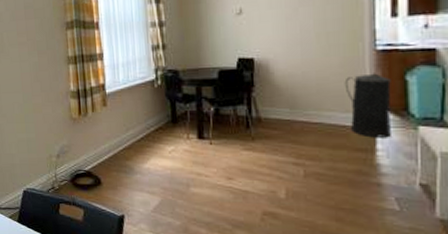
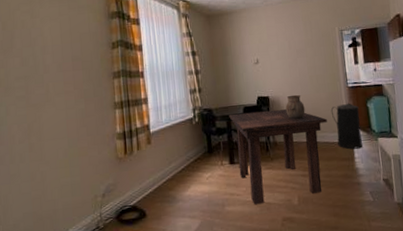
dining table: none [199,76,338,190] -> present [229,109,327,204]
ceramic pot: none [276,57,305,90] -> present [285,94,305,119]

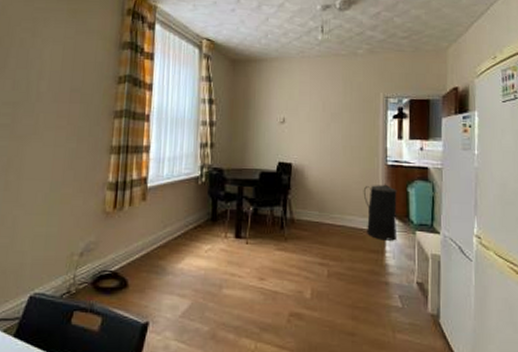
dining table: present [229,109,327,204] -> none [242,178,357,291]
ceramic pot: present [285,94,305,119] -> none [309,165,333,195]

